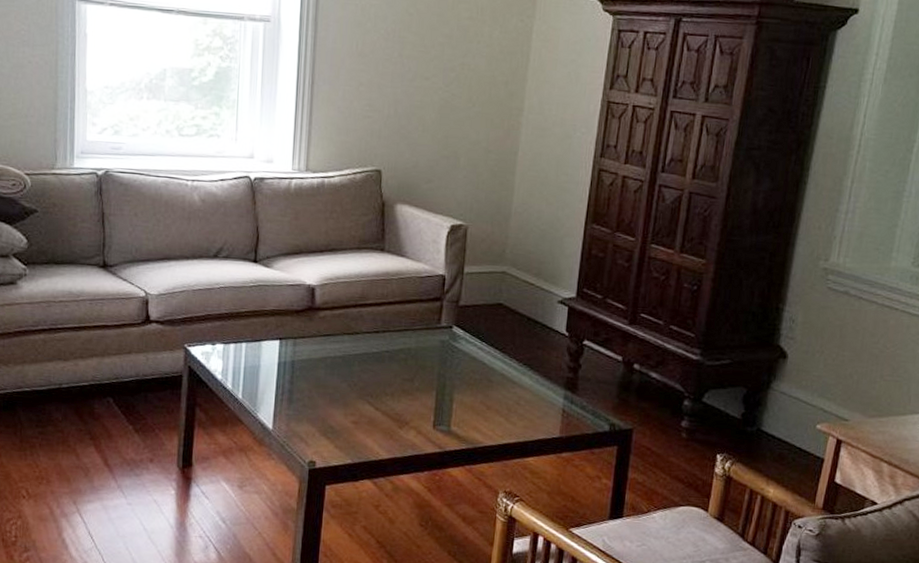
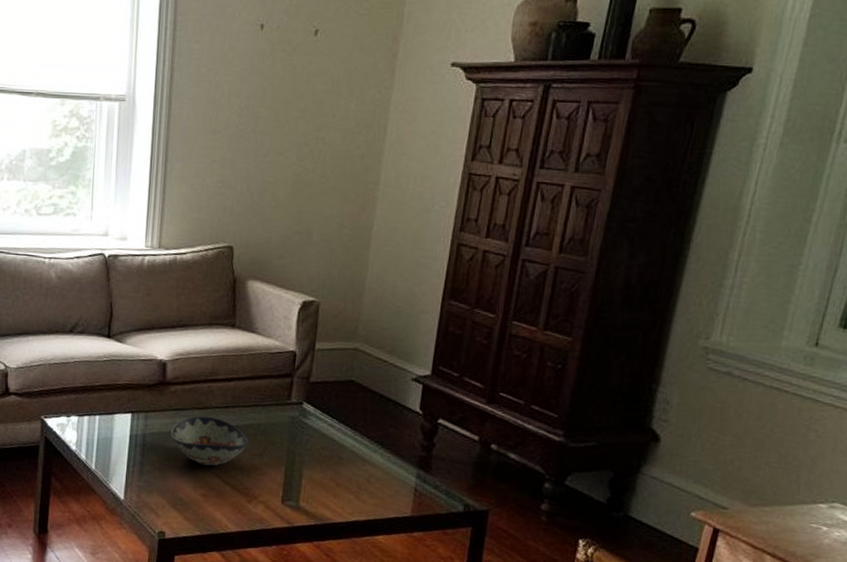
decorative bowl: none [320,341,400,392] -> present [171,416,249,466]

